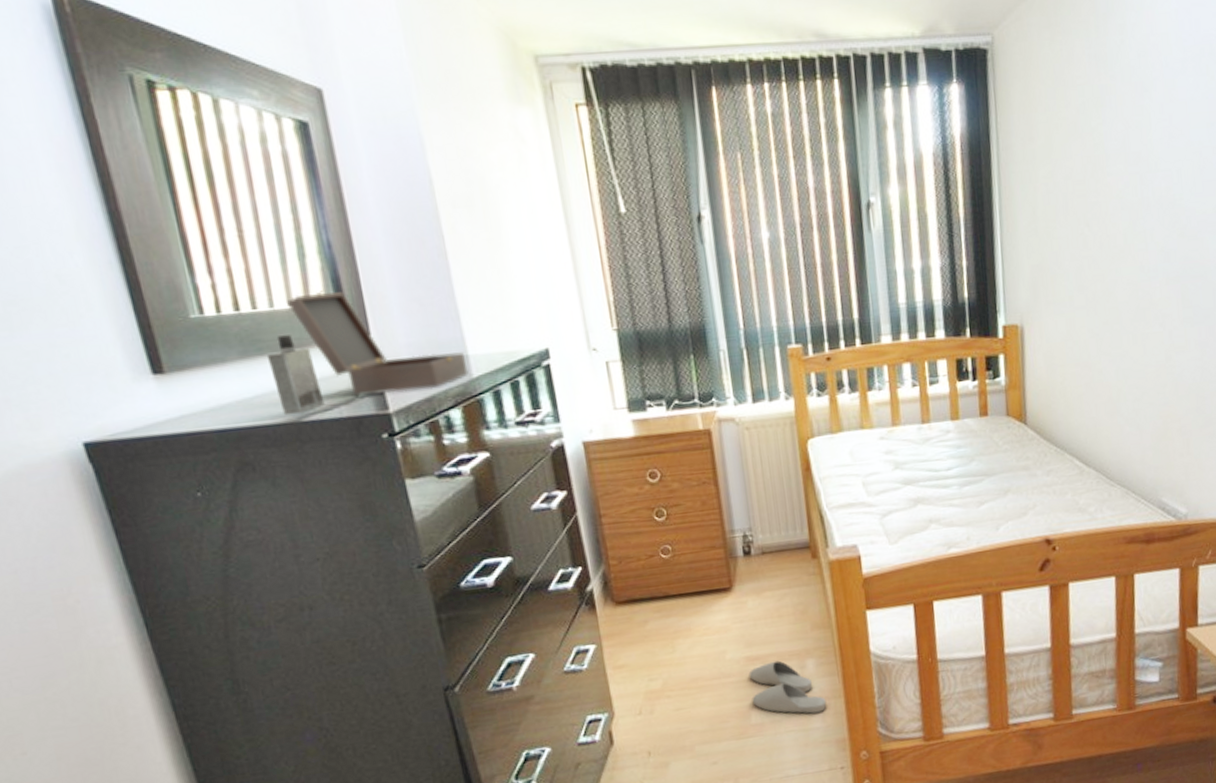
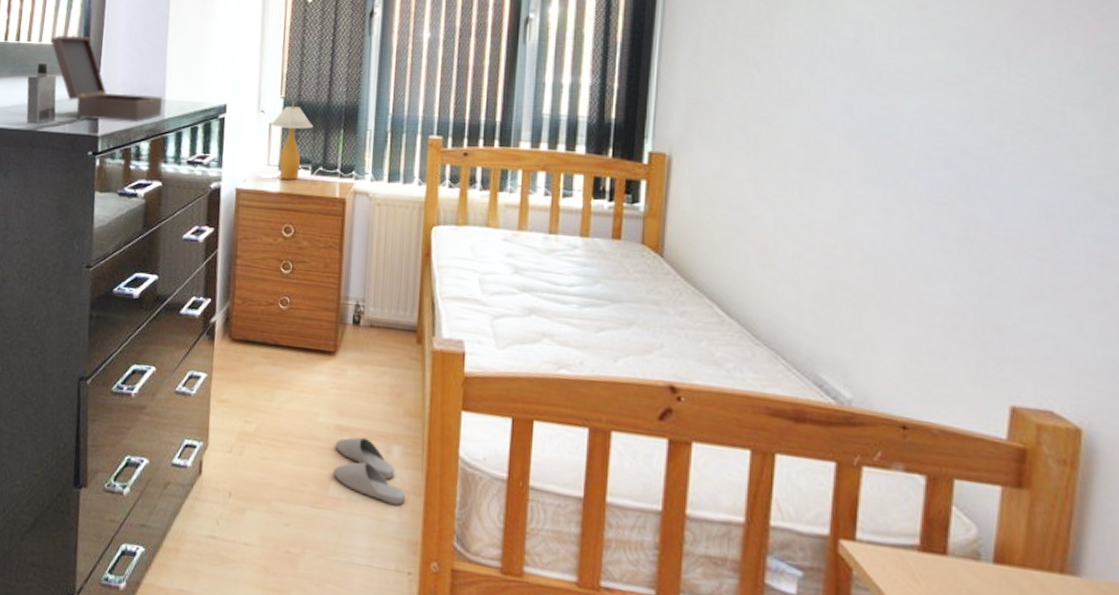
table lamp: none [607,332,659,422] -> present [270,101,314,180]

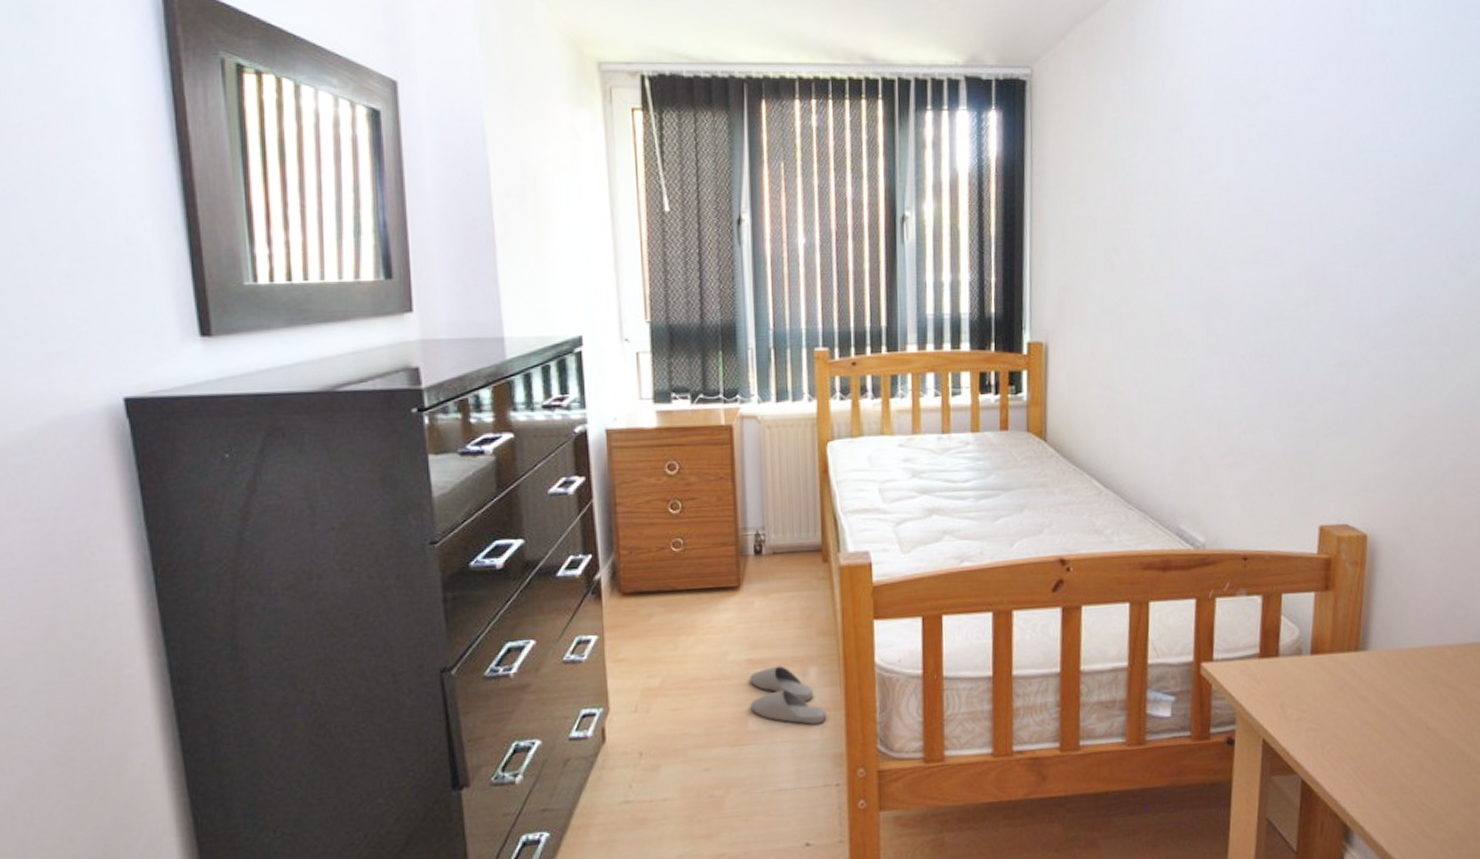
perfume bottle: present [26,63,57,125] -> none [311,307,361,384]
jewelry box: present [50,34,163,122] -> none [336,267,502,370]
table lamp: present [270,101,314,180] -> none [637,325,688,413]

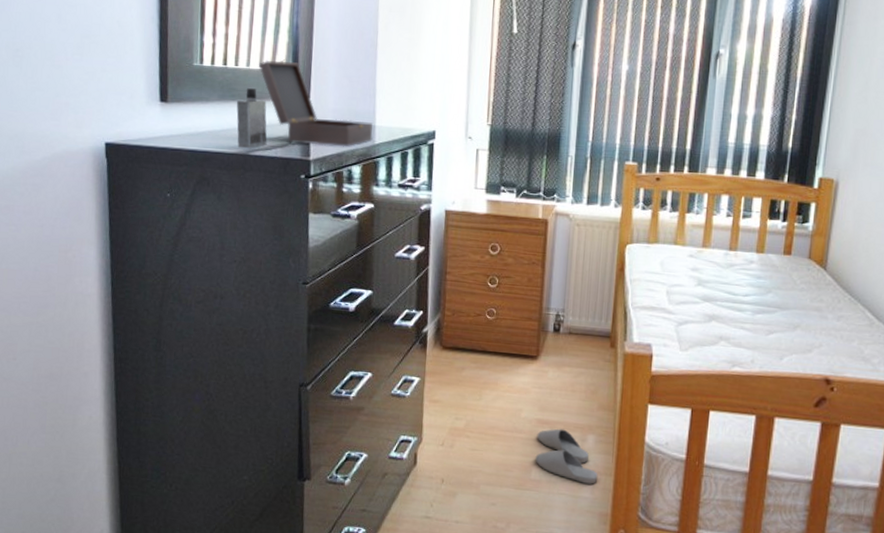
perfume bottle: none [311,307,361,384] -> present [236,88,267,149]
jewelry box: none [336,267,502,370] -> present [258,59,373,147]

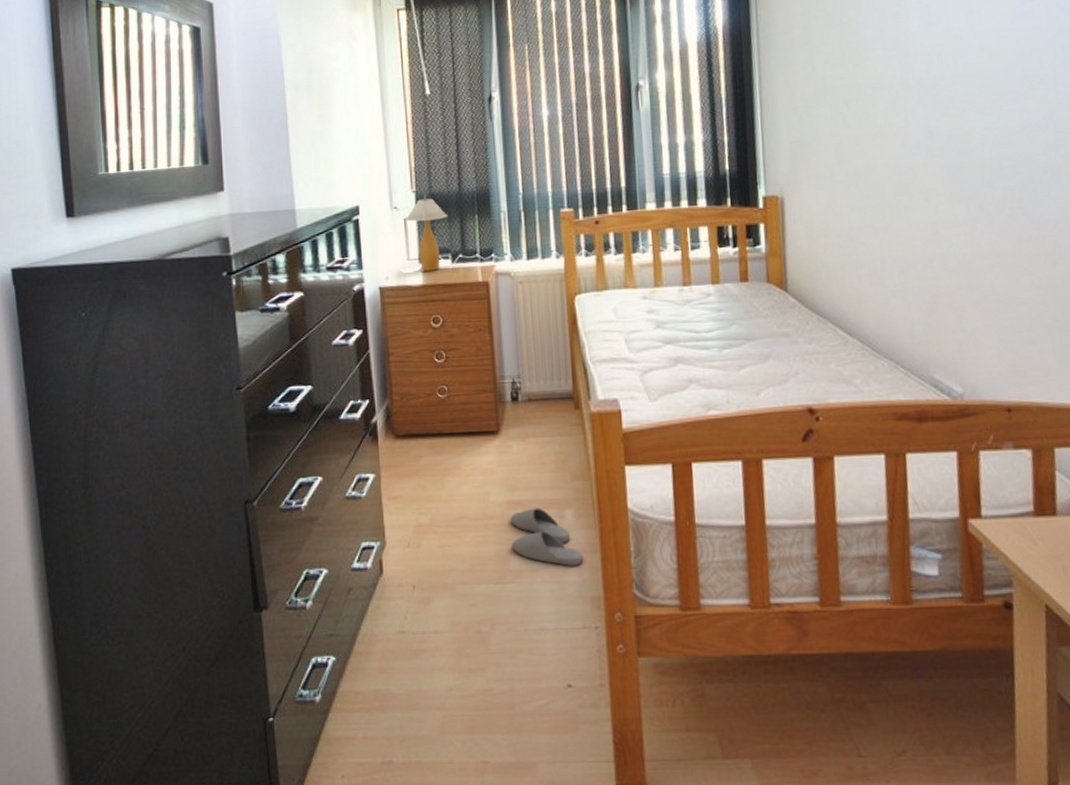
perfume bottle: present [236,88,267,149] -> none [147,189,184,254]
jewelry box: present [258,59,373,147] -> none [166,155,294,240]
table lamp: none [478,128,519,202] -> present [405,194,448,272]

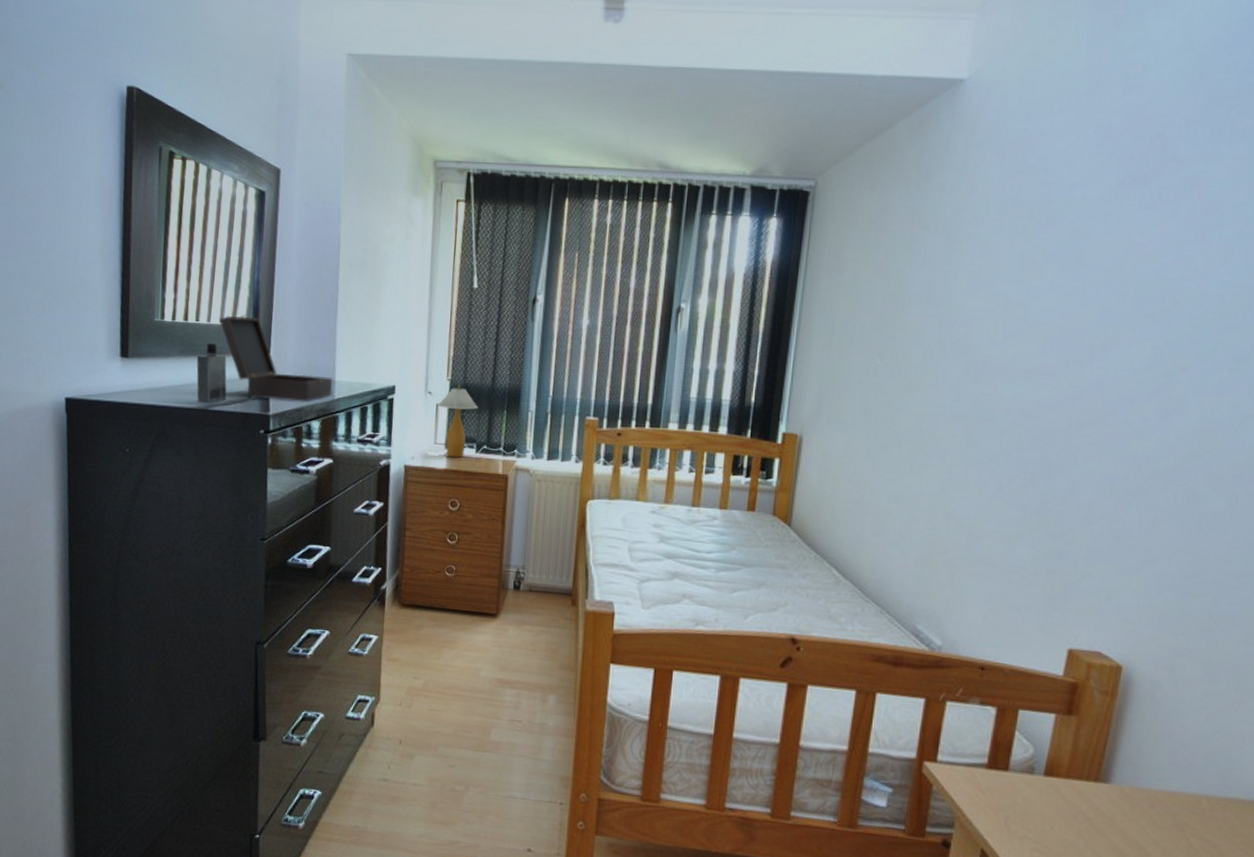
perfume bottle: none [147,189,184,254] -> present [196,343,227,404]
jewelry box: none [166,155,294,240] -> present [219,315,333,402]
slippers: present [510,507,584,566] -> none [494,688,559,747]

